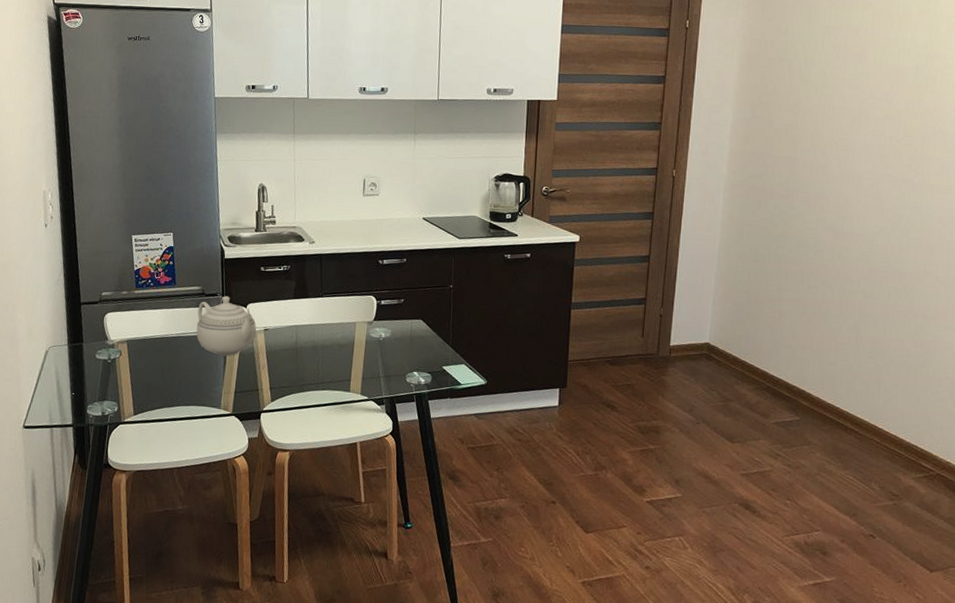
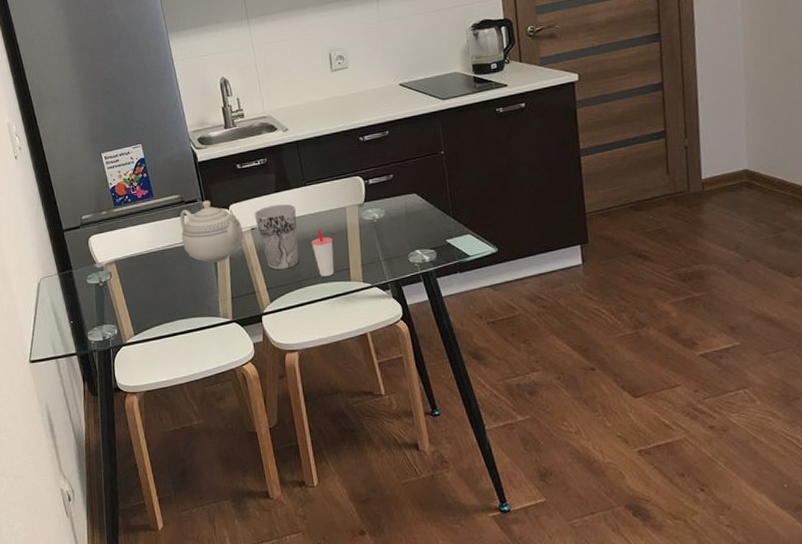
cup: none [269,310,309,372] -> present [254,204,299,270]
cup: none [319,340,339,384] -> present [311,230,334,276]

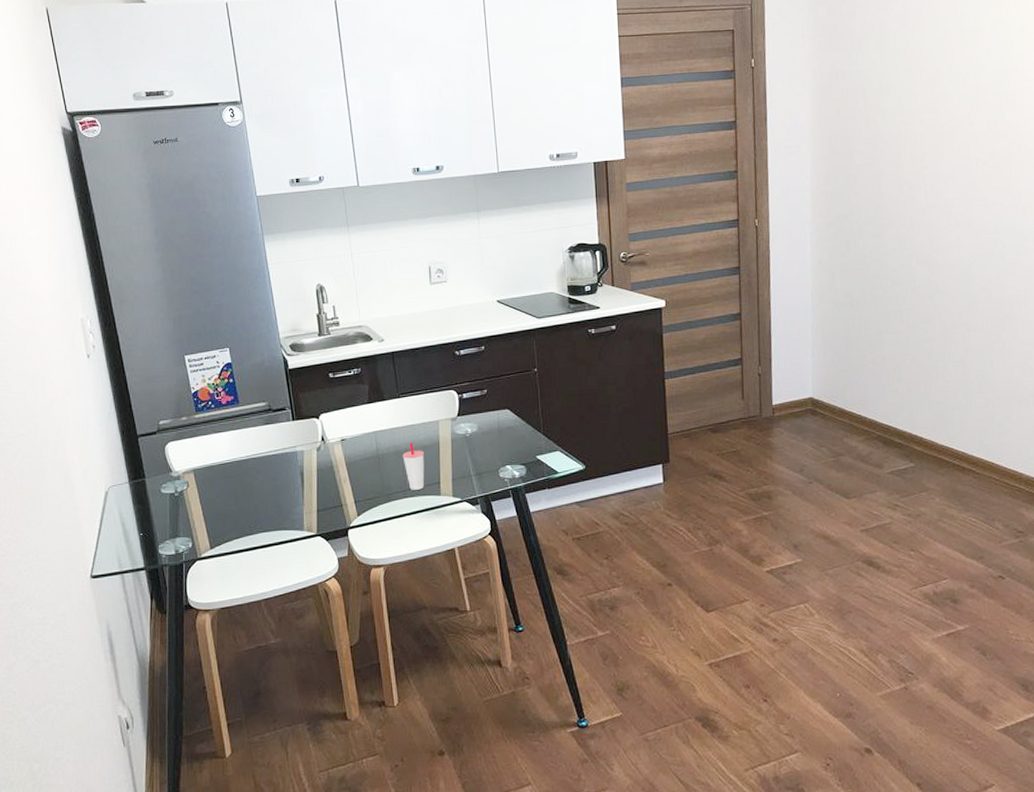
teapot: present [180,200,244,263] -> none [266,409,333,474]
cup: present [254,204,299,270] -> none [344,415,389,482]

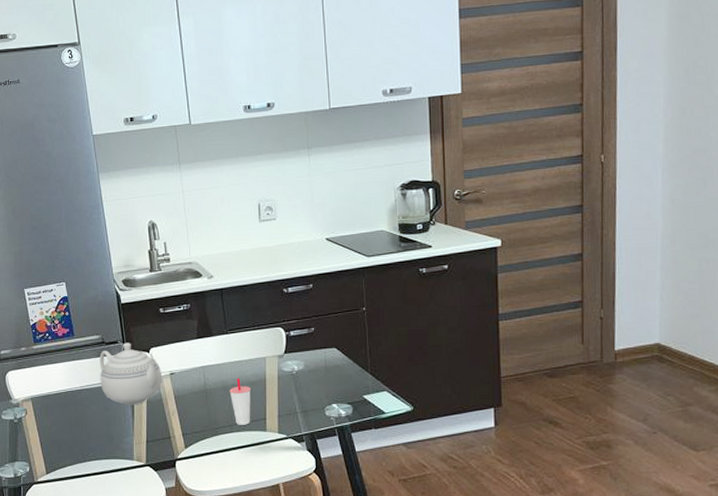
teapot: none [266,409,333,474] -> present [99,342,163,405]

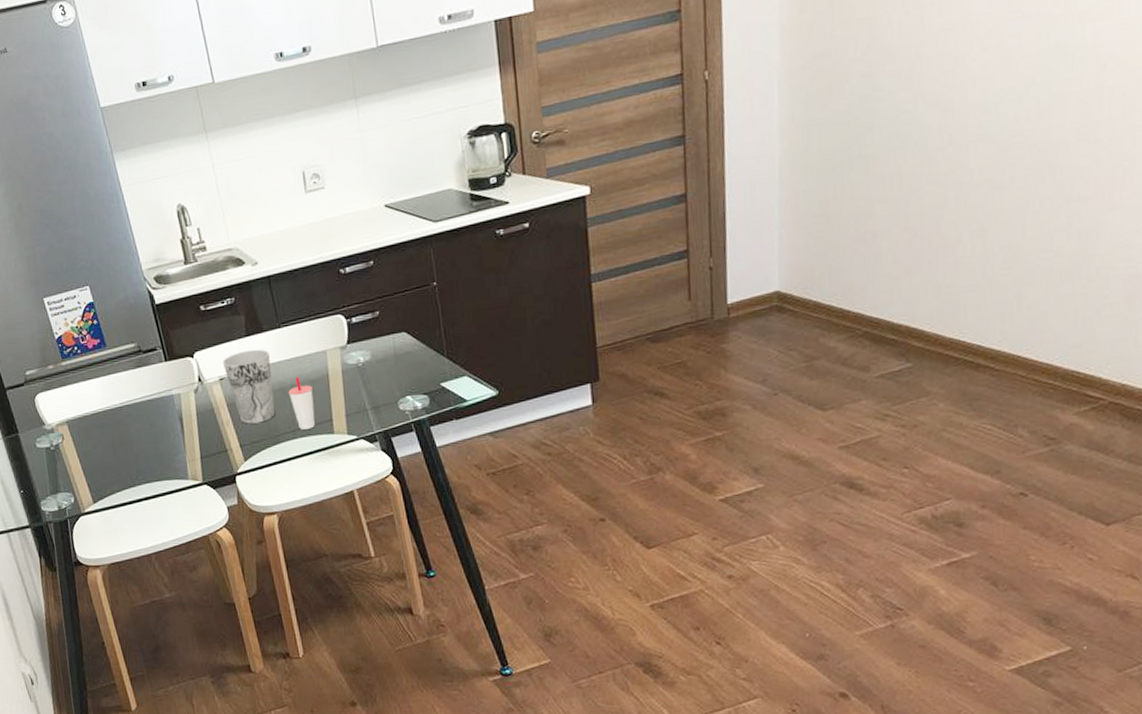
teapot: present [99,342,163,405] -> none [137,348,211,420]
cup: none [174,350,216,416] -> present [222,349,275,424]

